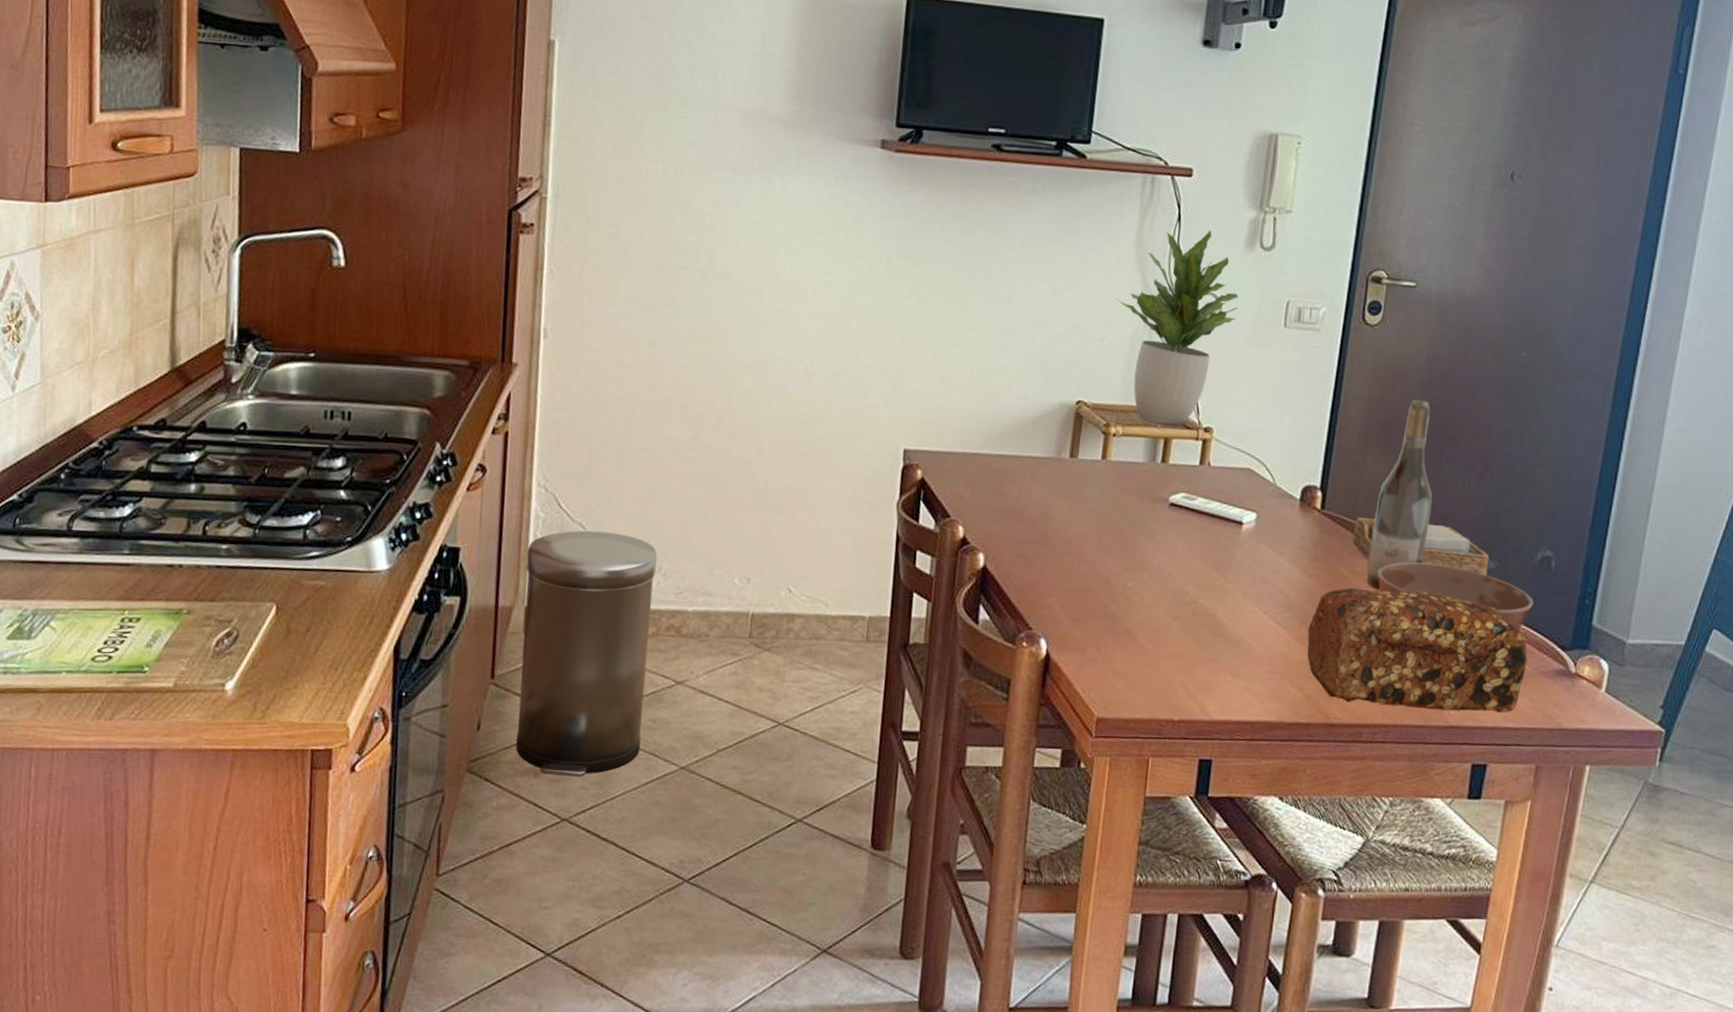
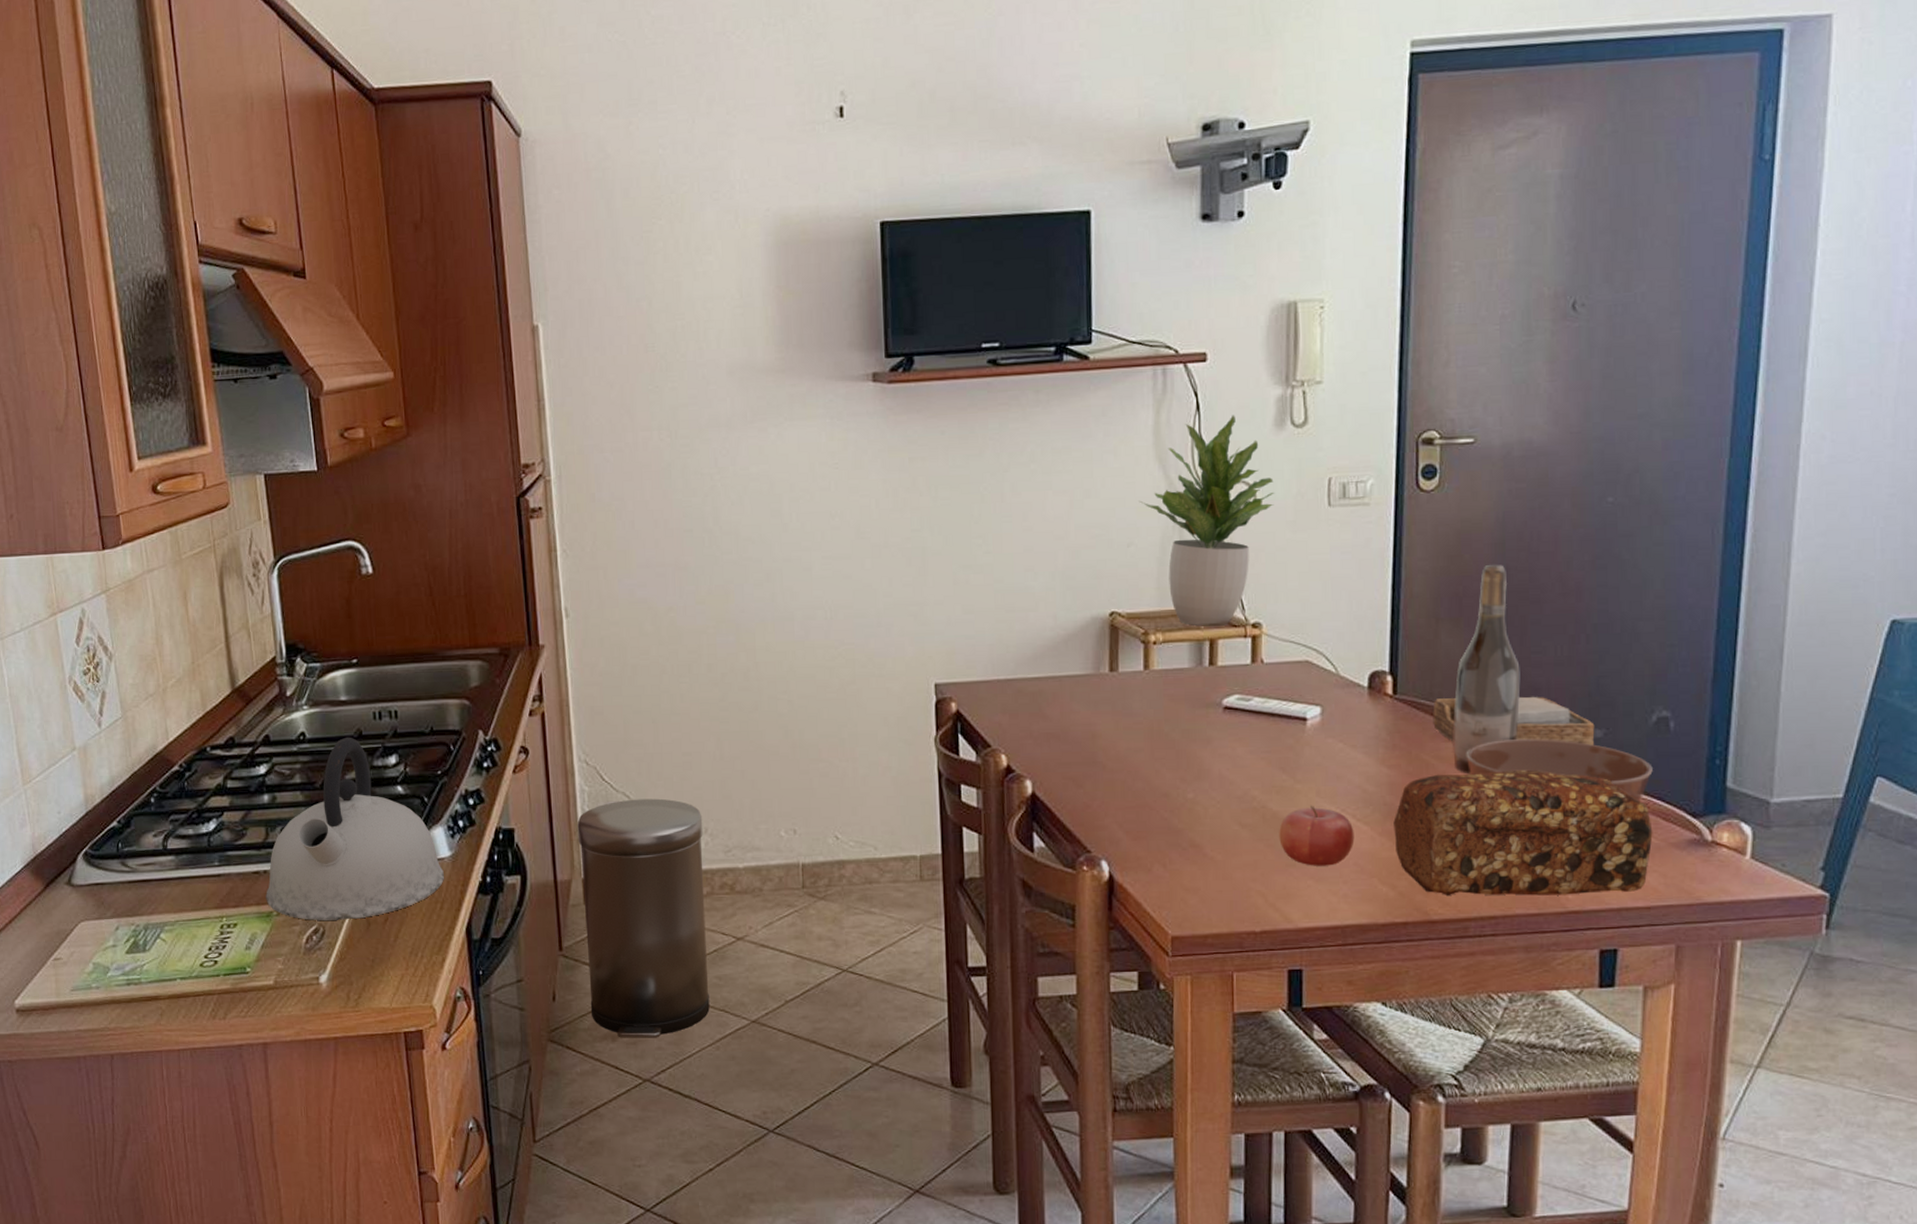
kettle: none [177,433,379,626] -> present [266,737,444,920]
fruit: none [1205,604,1273,664] -> present [1279,805,1355,866]

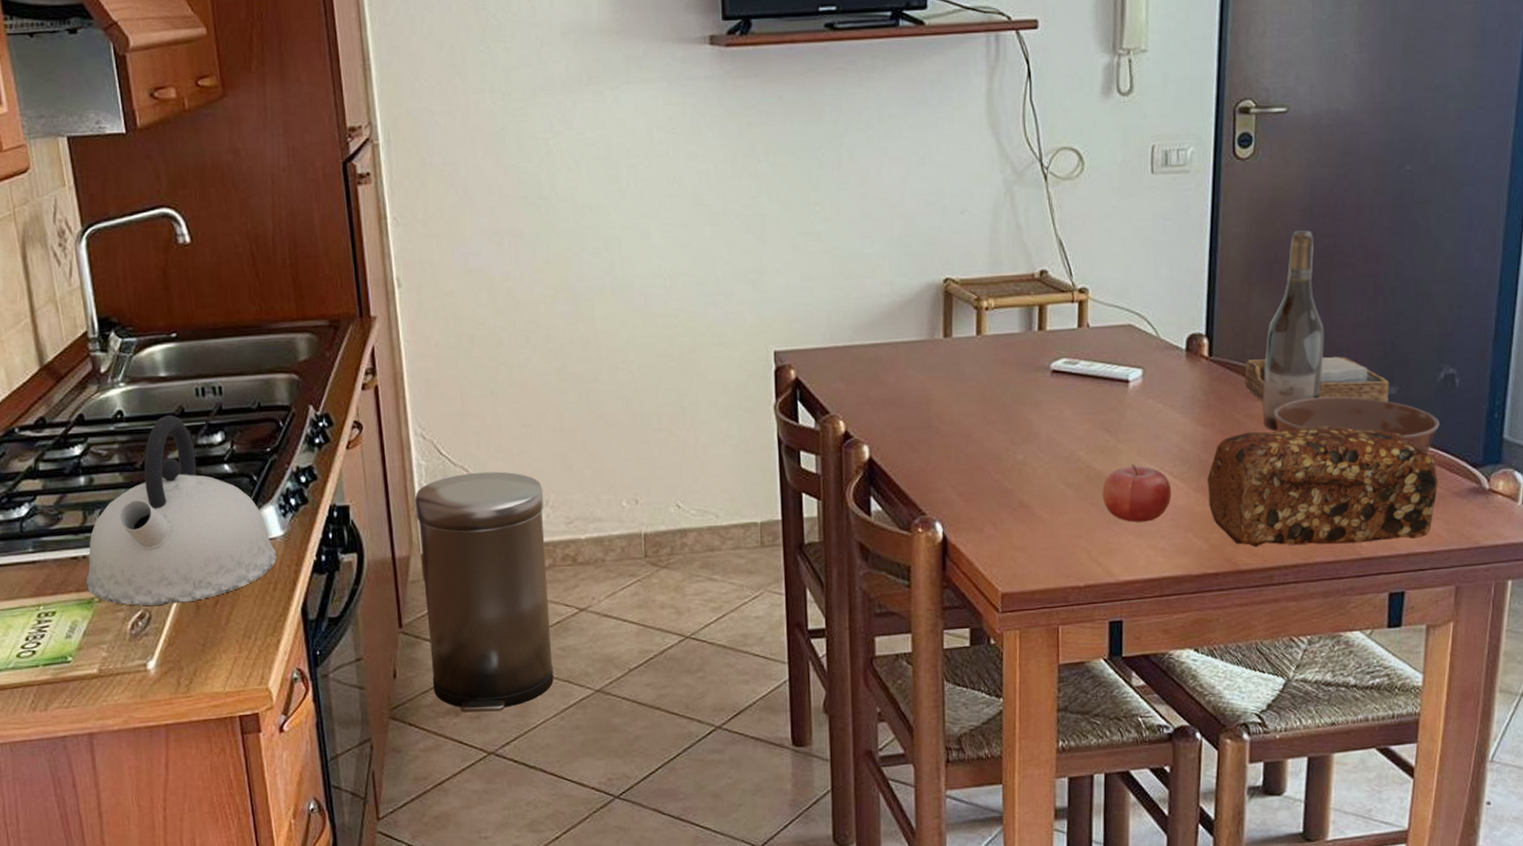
potted plant: present [1140,415,1274,627] -> none [973,82,1101,293]

